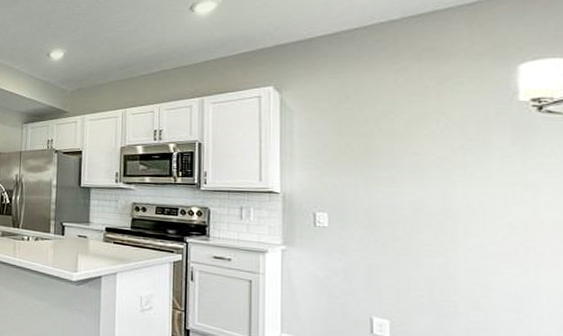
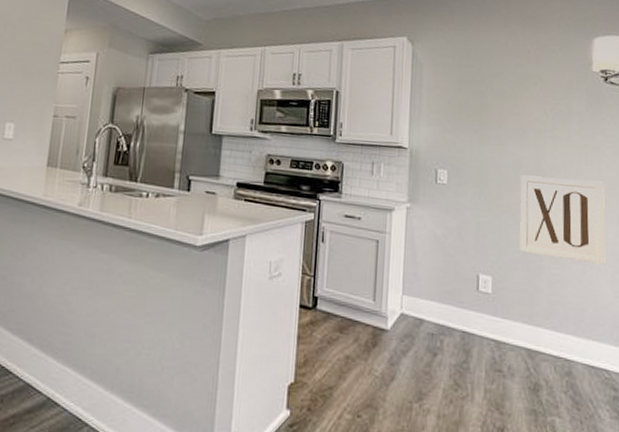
wall art: none [422,216,549,314] -> present [519,175,606,265]

